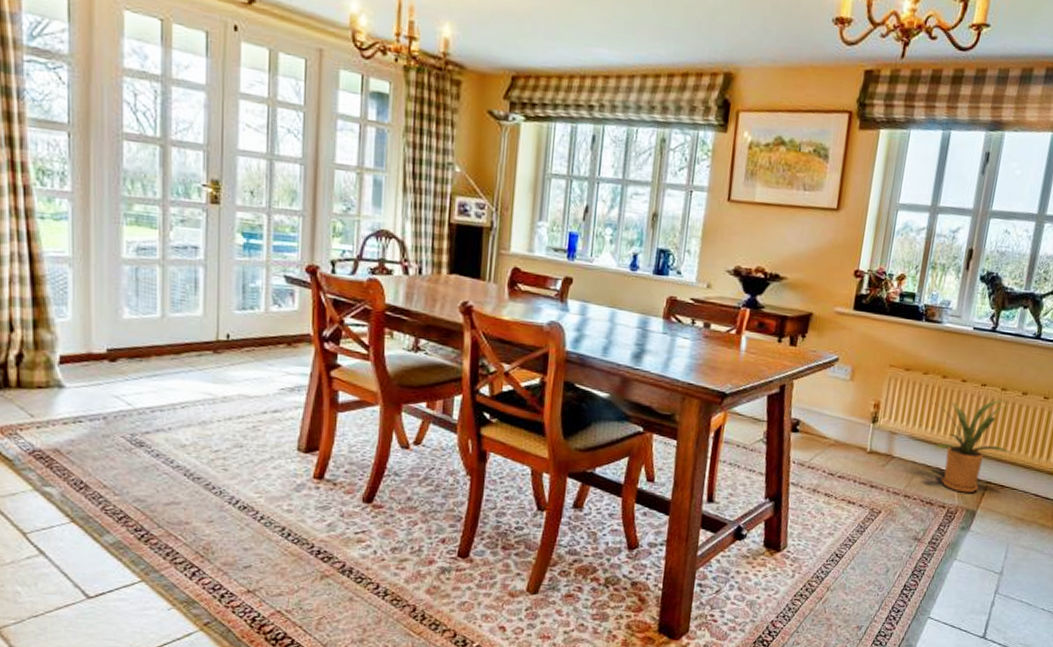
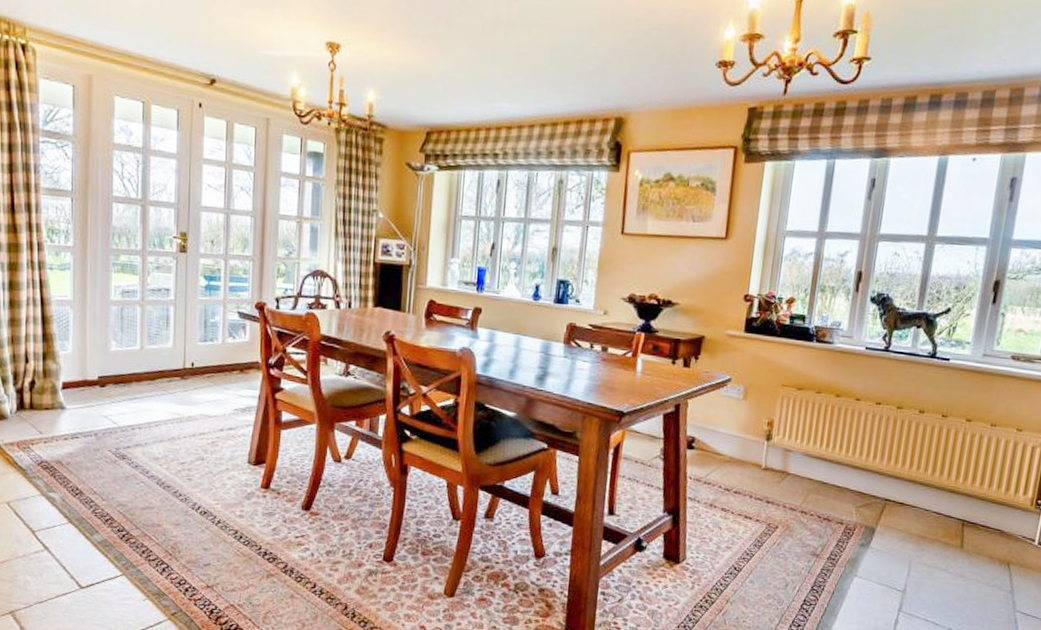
house plant: present [924,399,1012,493] -> none [818,417,910,510]

